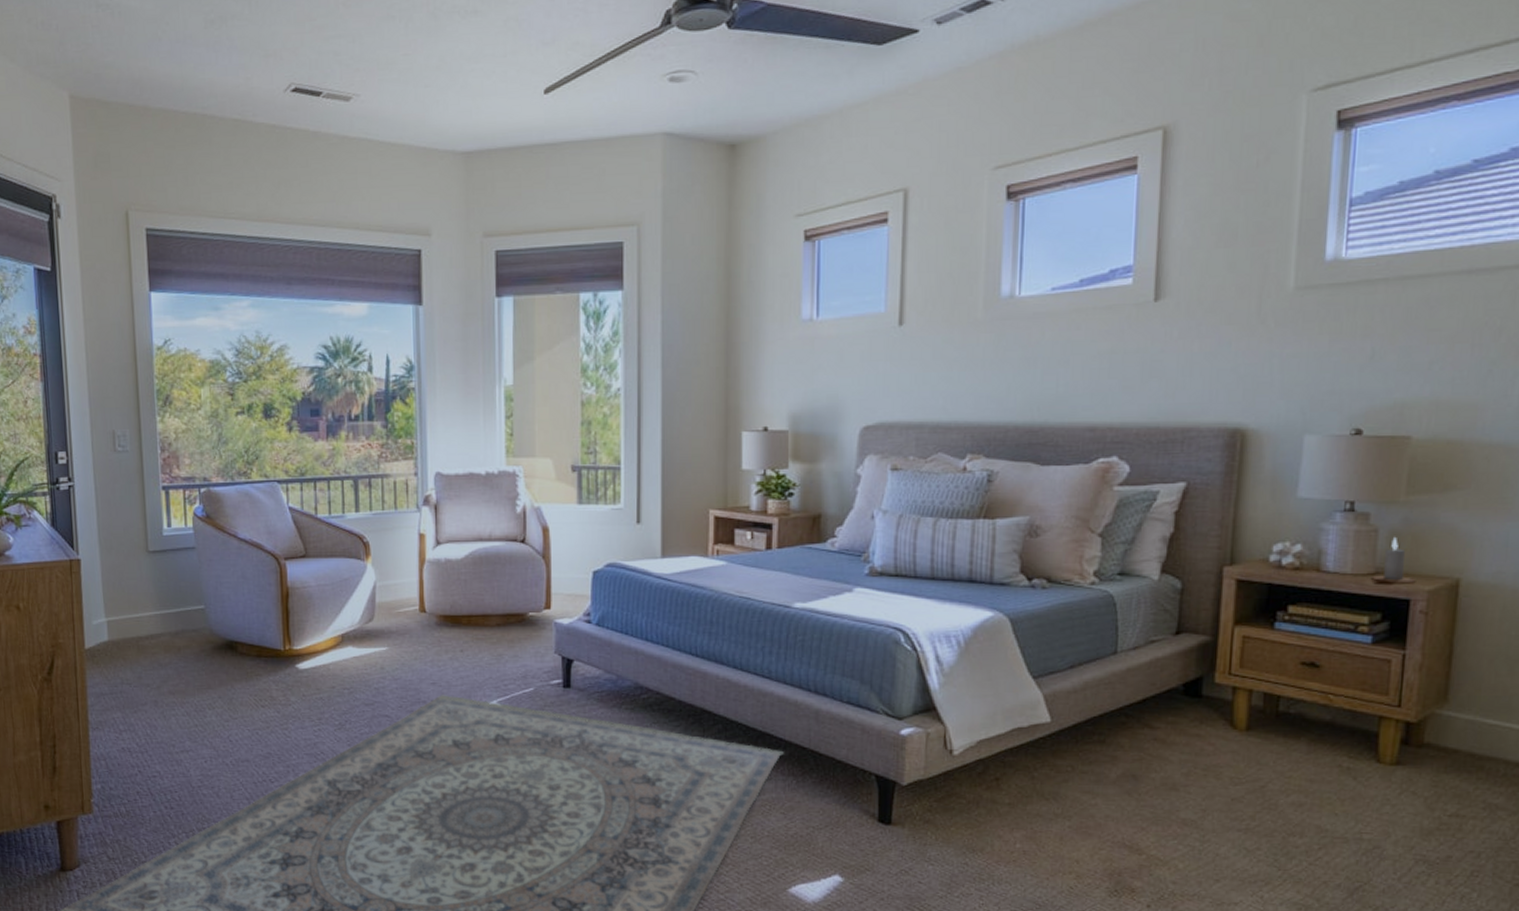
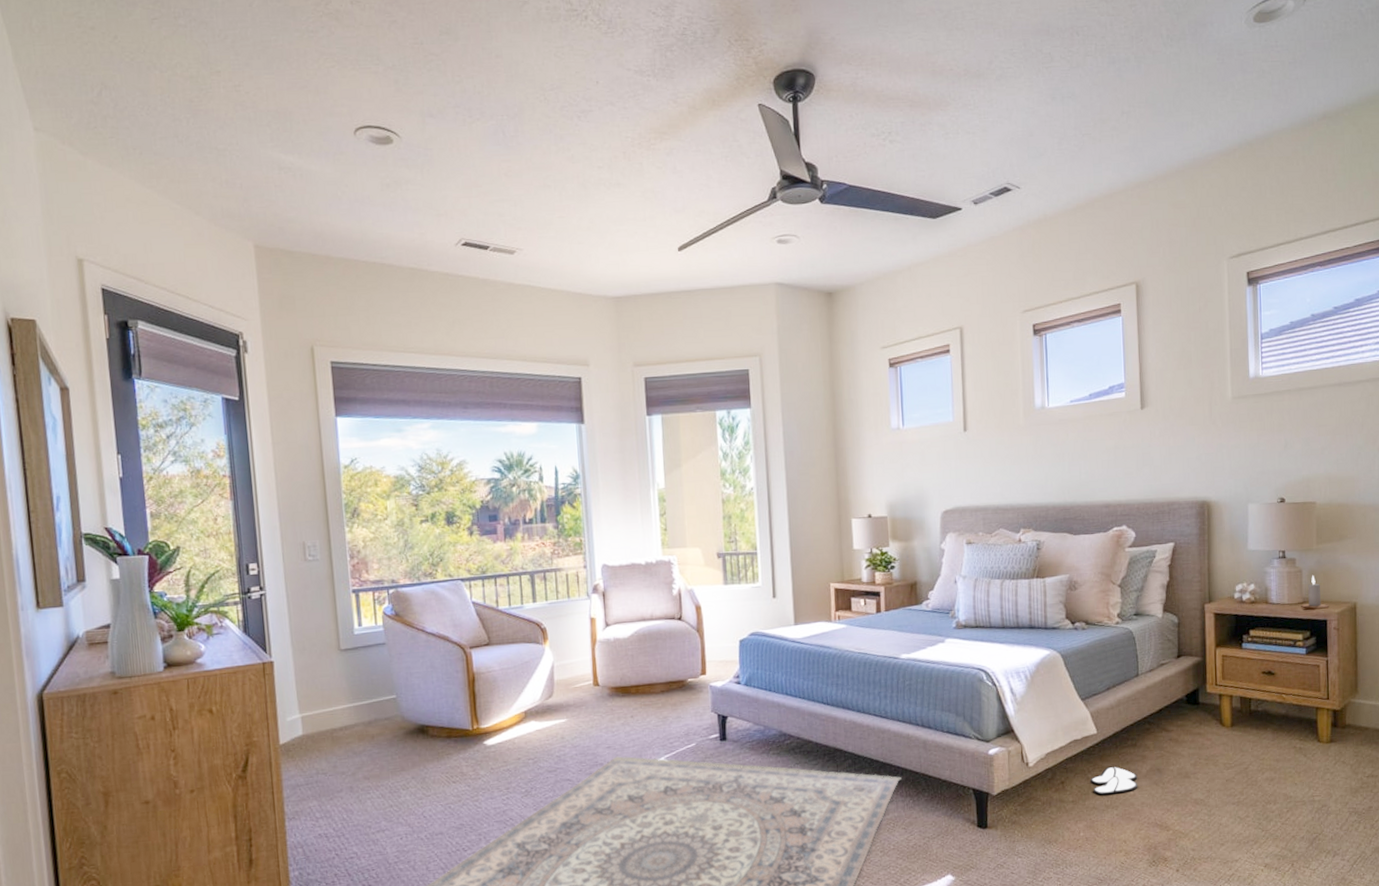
slippers: none [1036,765,1103,801] -> present [1090,766,1138,795]

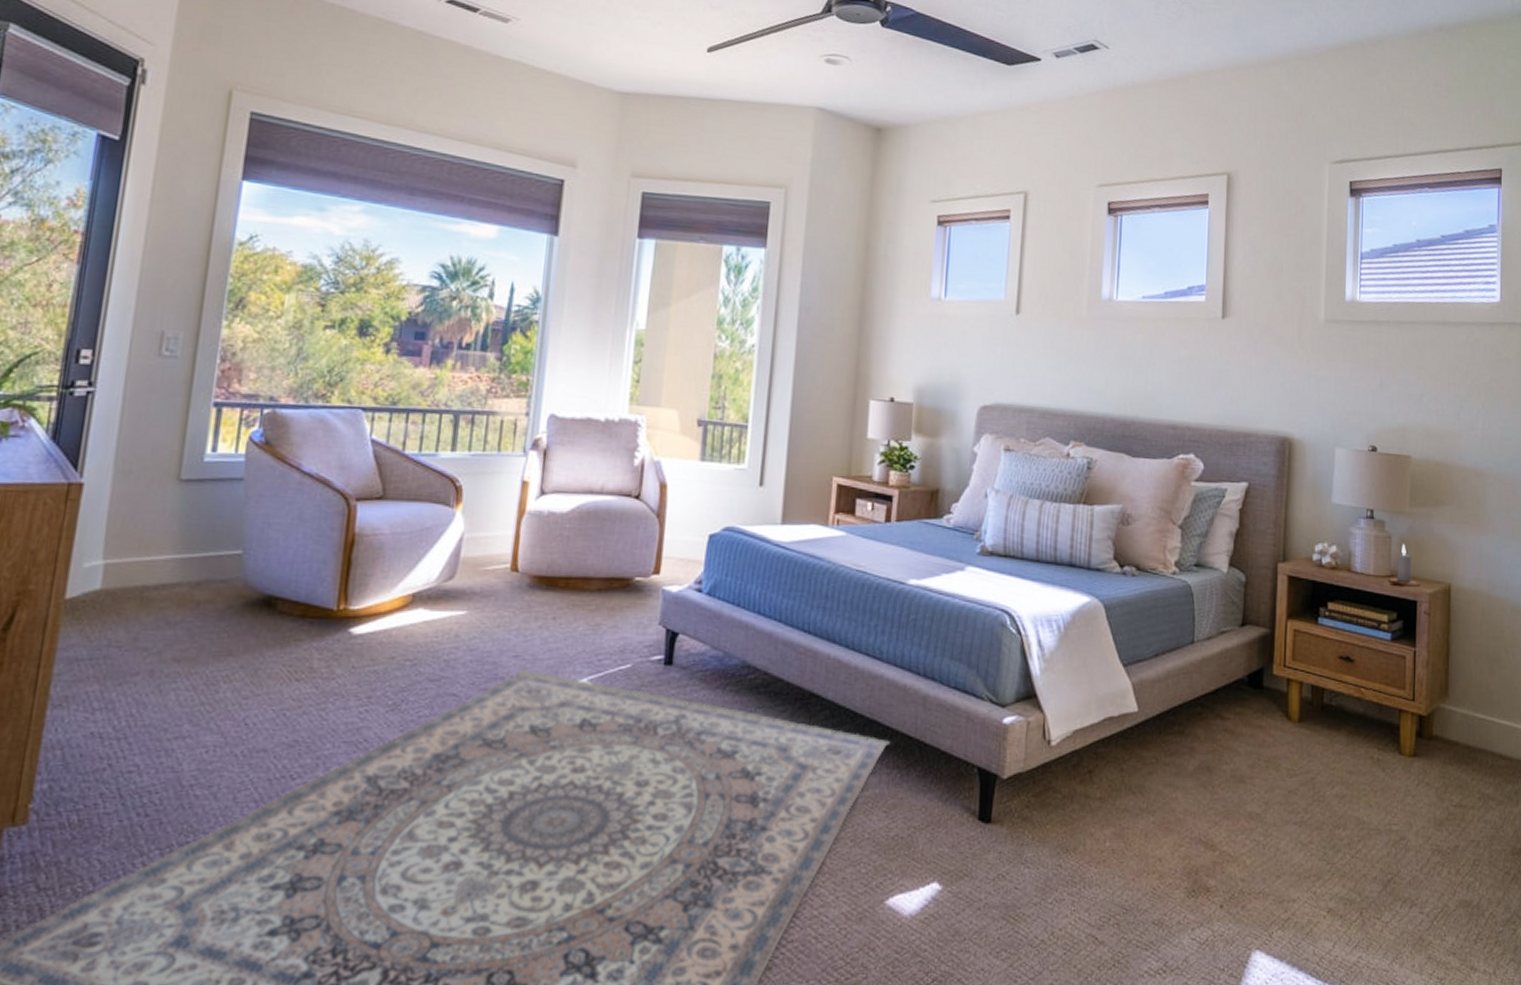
slippers: present [1090,766,1138,795] -> none [1124,757,1183,795]

